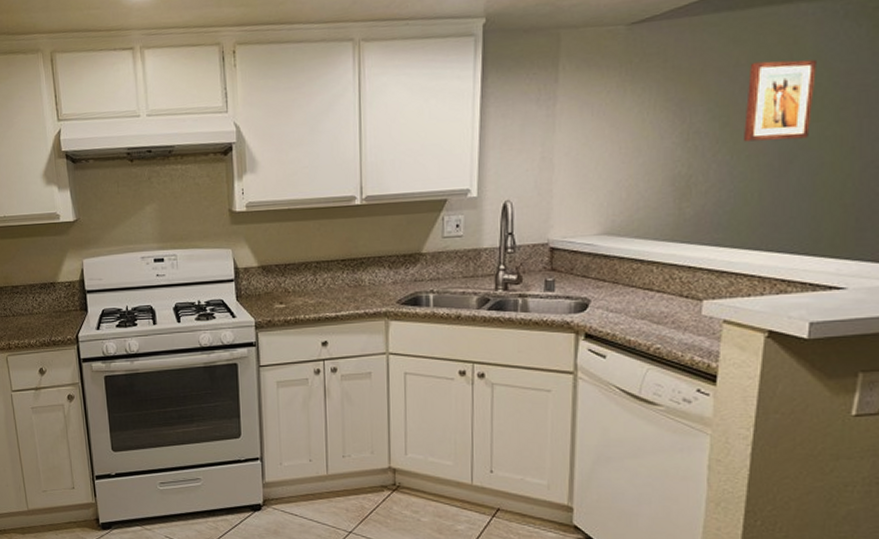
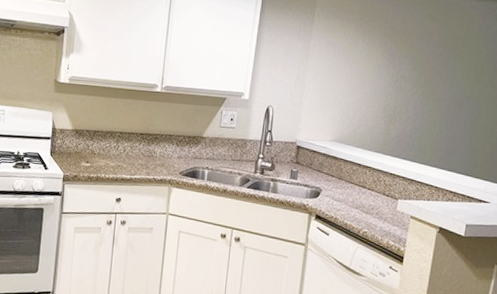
wall art: present [742,59,816,142] -> none [431,35,480,93]

